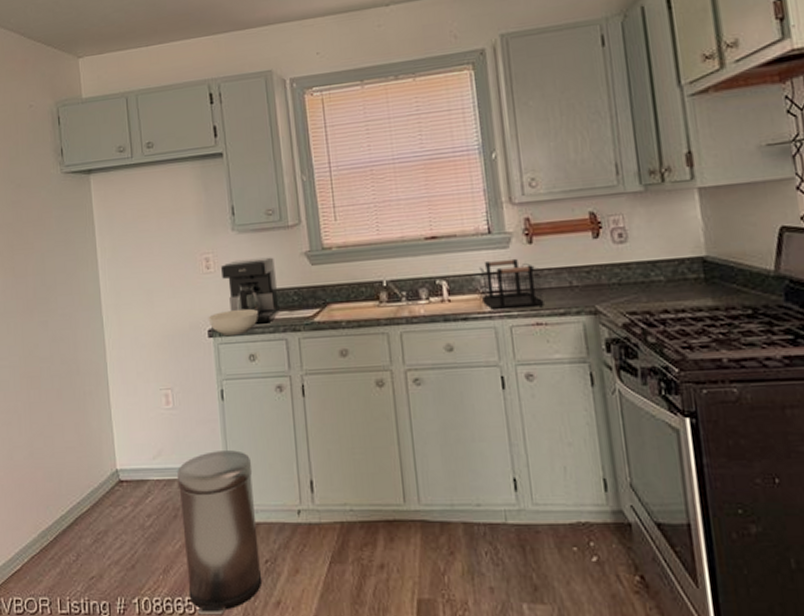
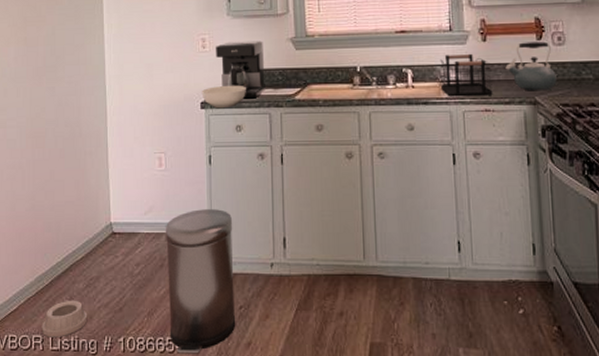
pet bowl: none [48,557,98,600] -> present [41,300,88,338]
kettle: none [557,239,621,299] -> present [505,41,557,91]

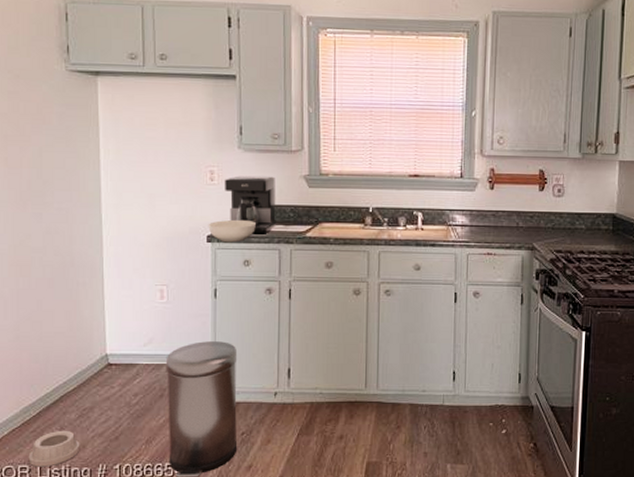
dish rack: present [439,53,493,97] -> none [448,200,496,241]
kettle: present [505,41,557,91] -> none [509,192,554,238]

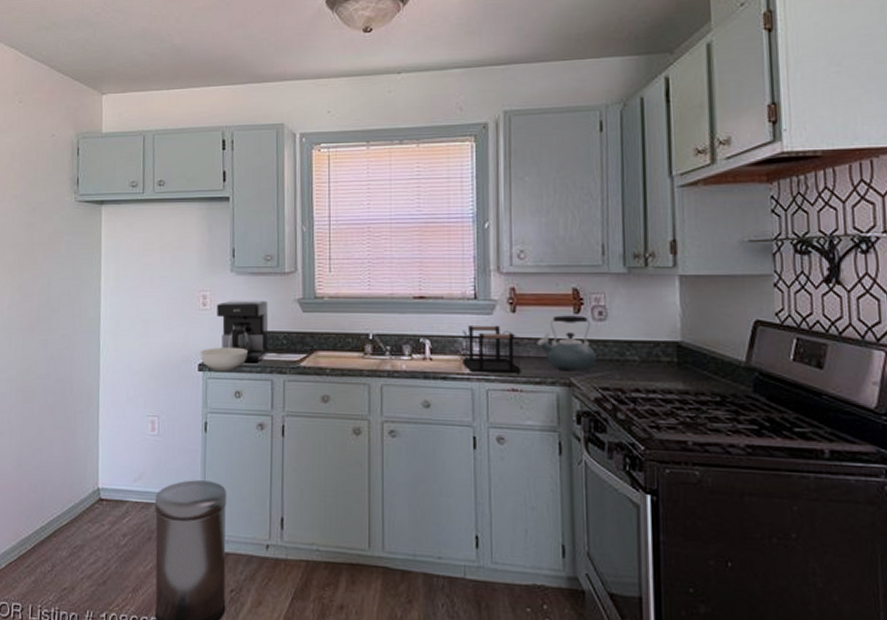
pet bowl: present [28,430,80,467] -> none [21,568,70,608]
dish rack: none [448,200,496,241] -> present [461,325,521,375]
kettle: none [509,192,554,238] -> present [537,315,596,372]

